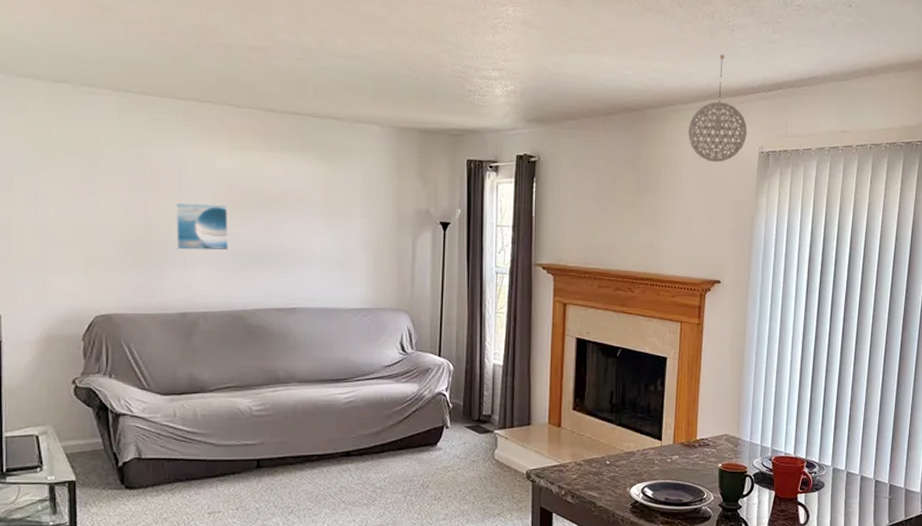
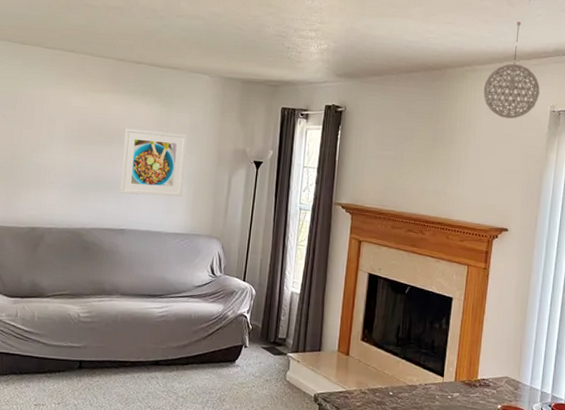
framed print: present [174,202,229,251] -> none [33,134,78,177]
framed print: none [284,191,360,268] -> present [120,128,187,197]

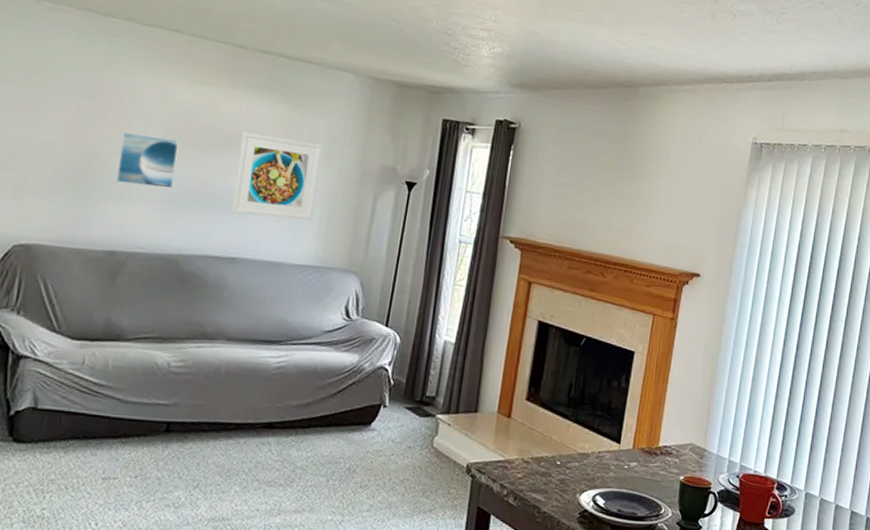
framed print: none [33,134,78,177] -> present [115,132,180,189]
pendant light: present [483,22,540,119] -> none [679,39,742,149]

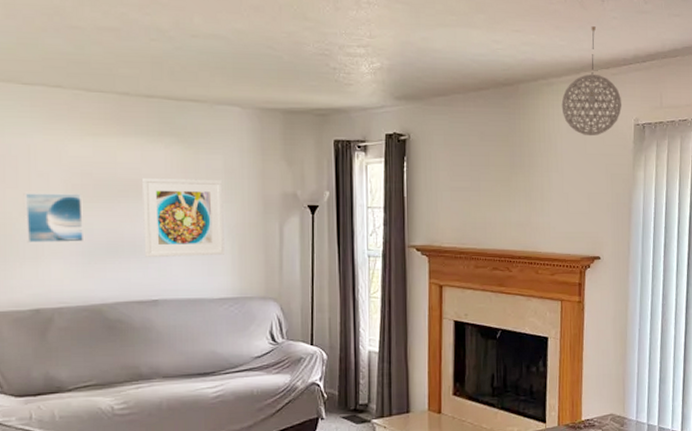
pendant light: none [679,39,742,149] -> present [561,26,621,137]

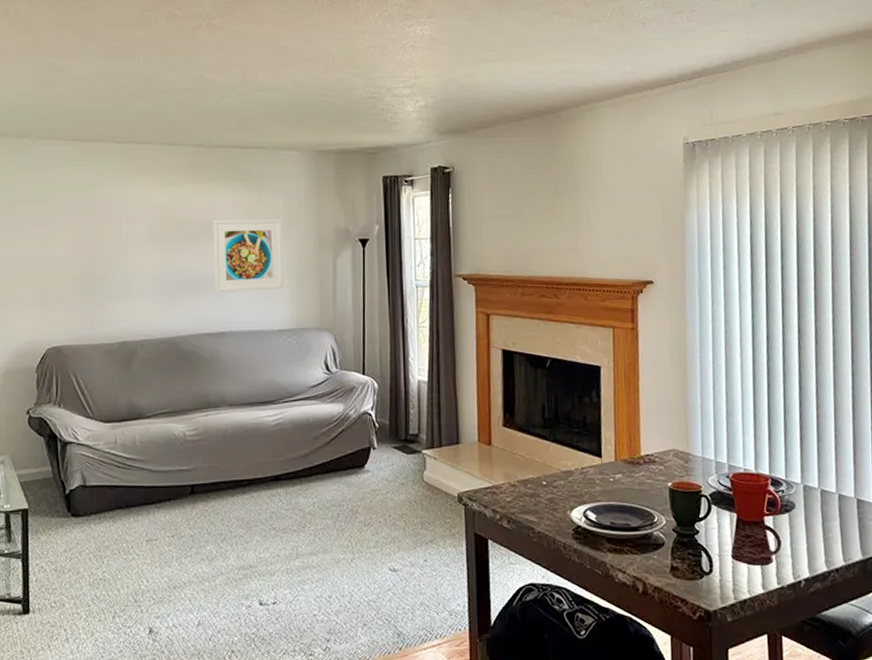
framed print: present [23,193,85,243] -> none [115,236,164,282]
pendant light: present [561,26,621,137] -> none [605,49,669,158]

